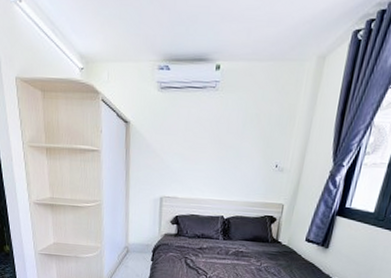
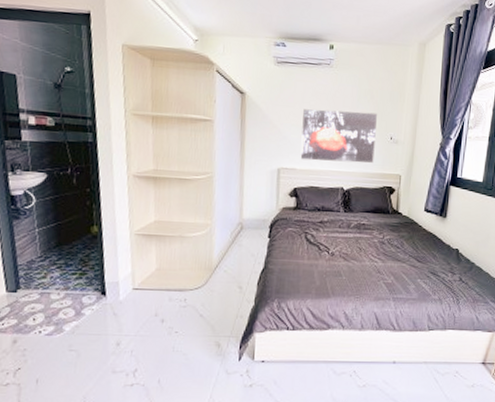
wall art: none [182,137,263,192] -> present [300,109,377,163]

